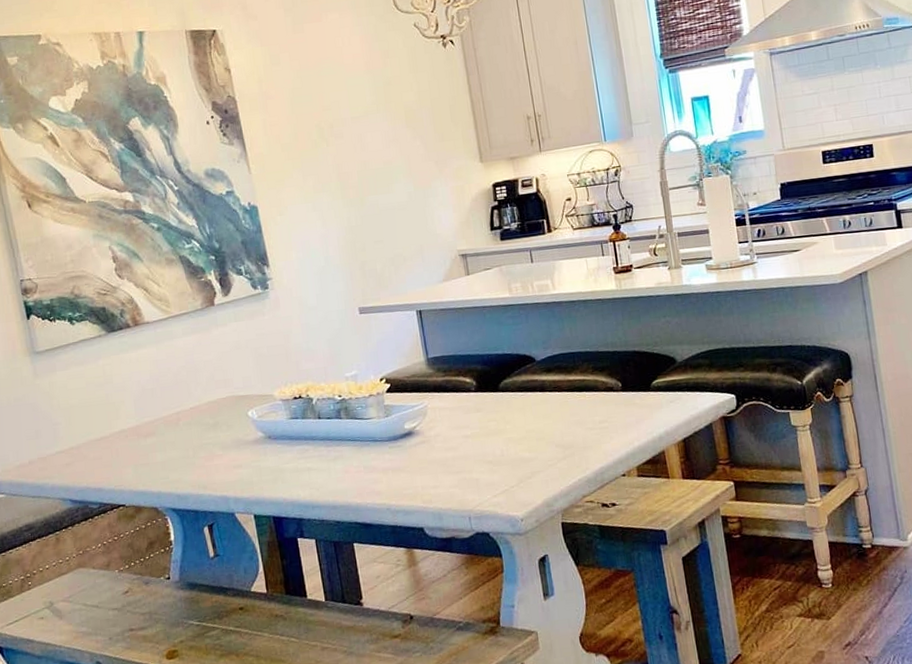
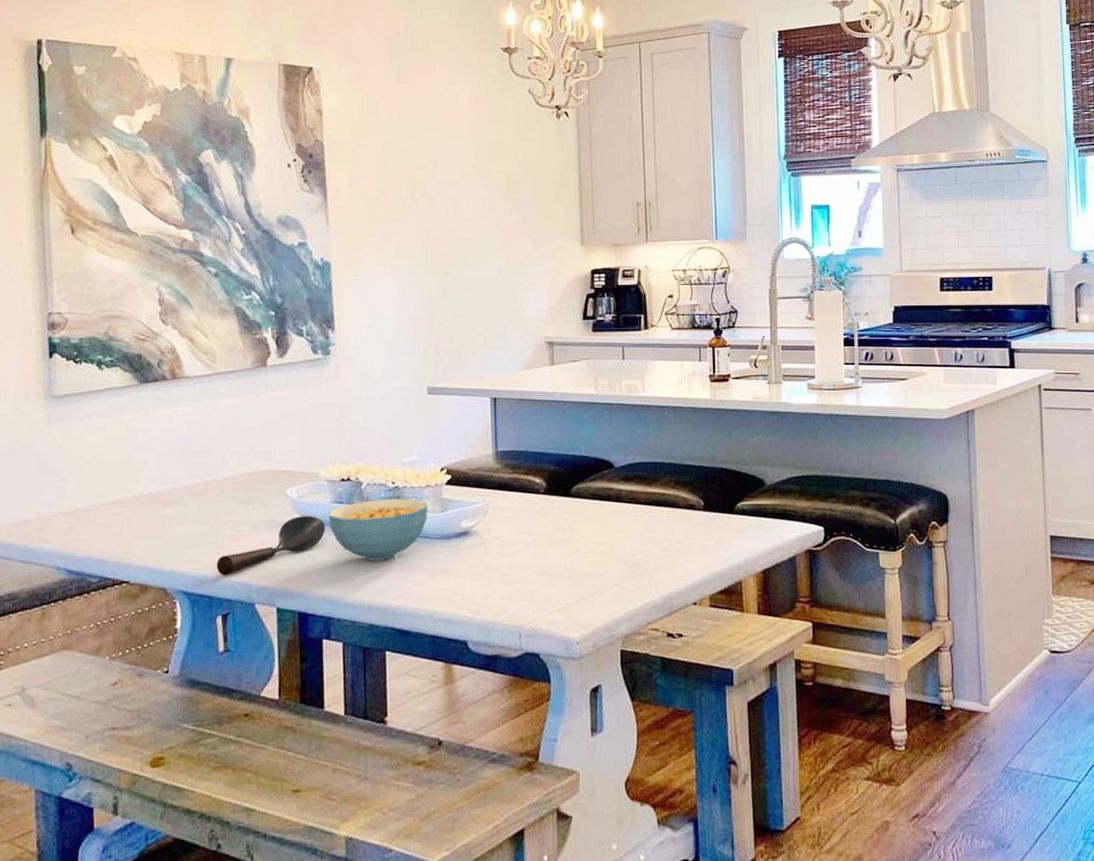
spoon: none [196,432,287,492] -> present [216,516,326,576]
cereal bowl: none [287,408,374,467] -> present [328,498,428,561]

